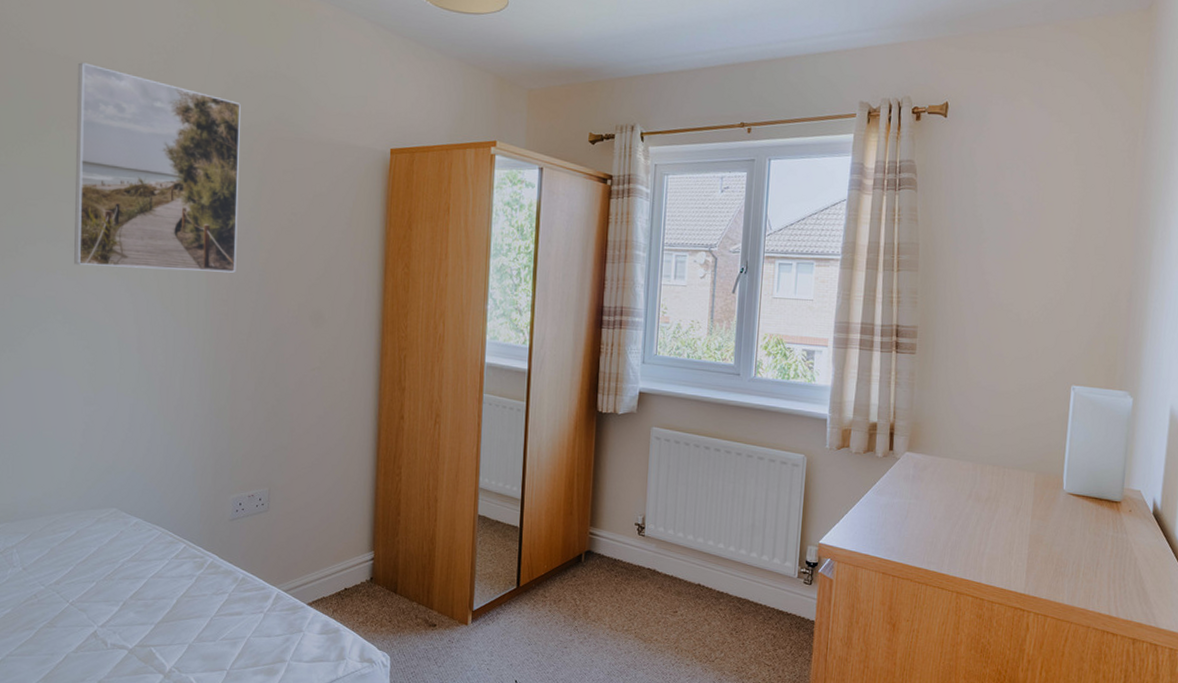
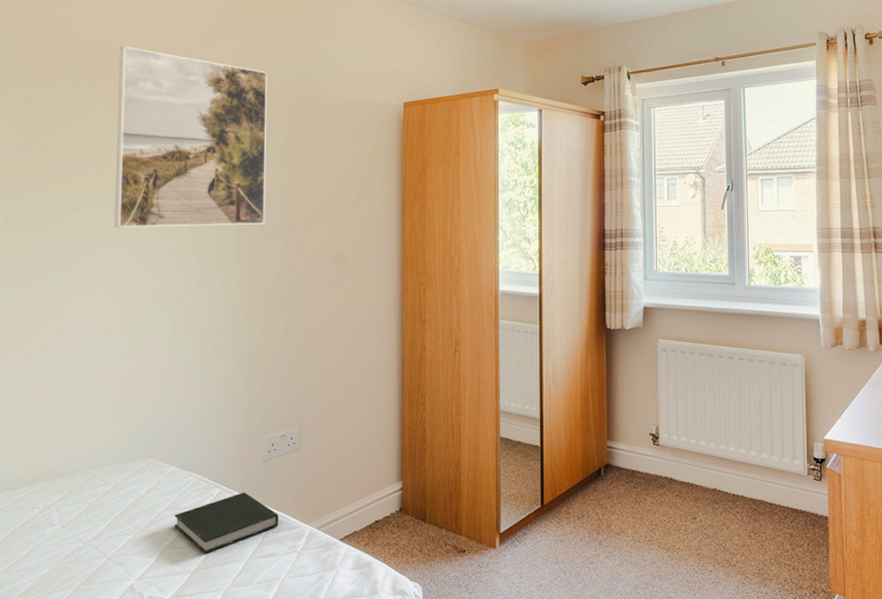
book: none [138,549,245,607] -> present [174,492,279,554]

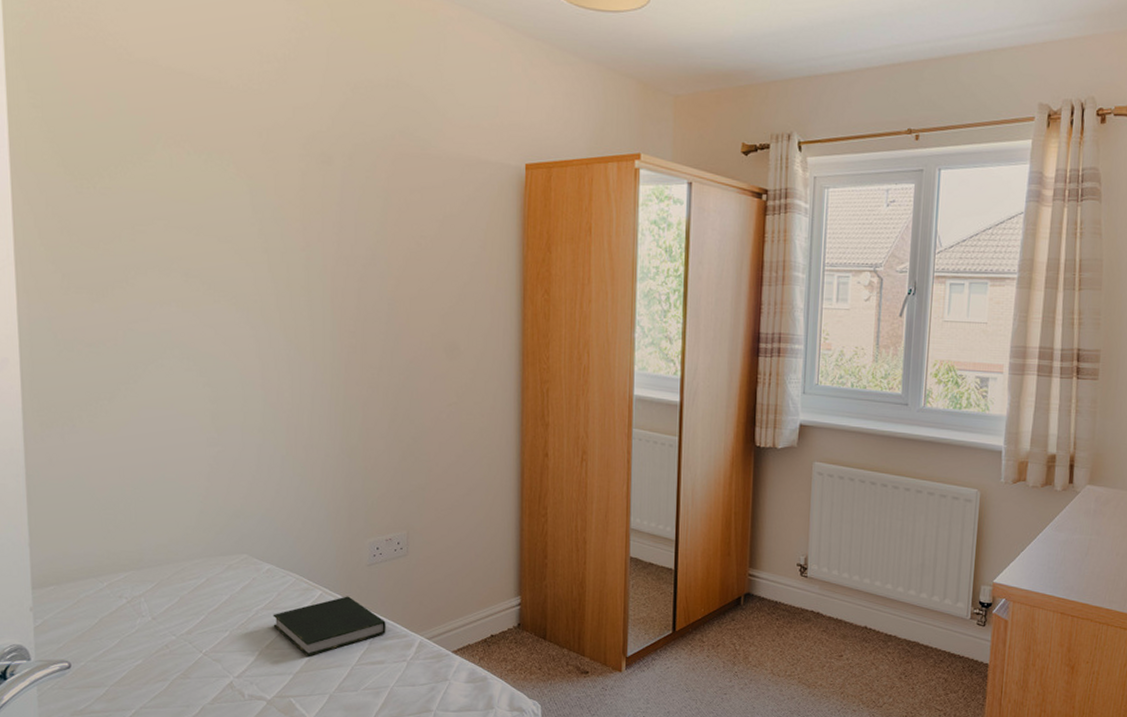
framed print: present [115,46,267,228] -> none [181,73,363,302]

